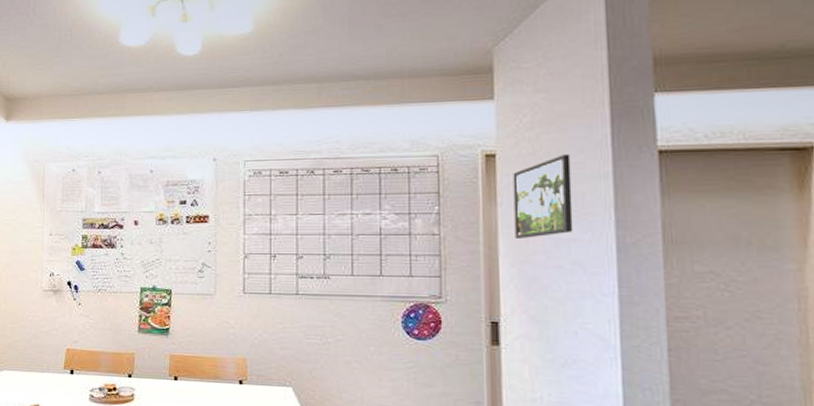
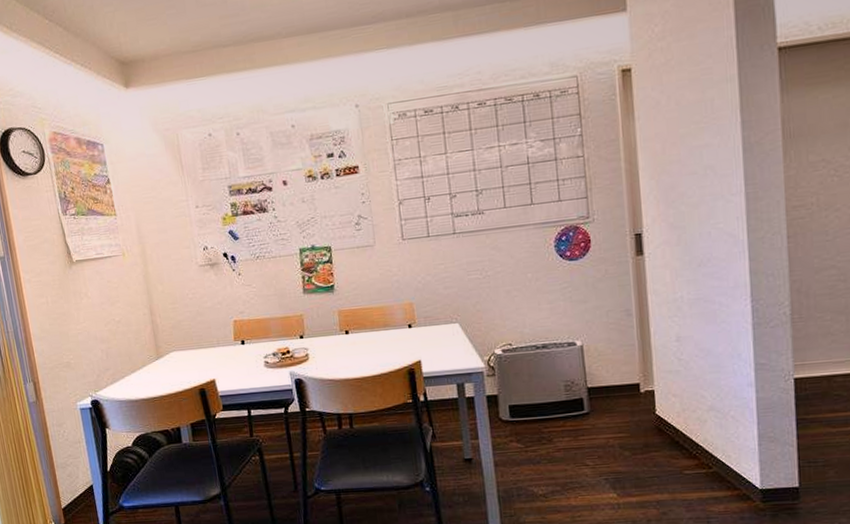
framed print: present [513,154,574,238] -> none [648,60,705,151]

